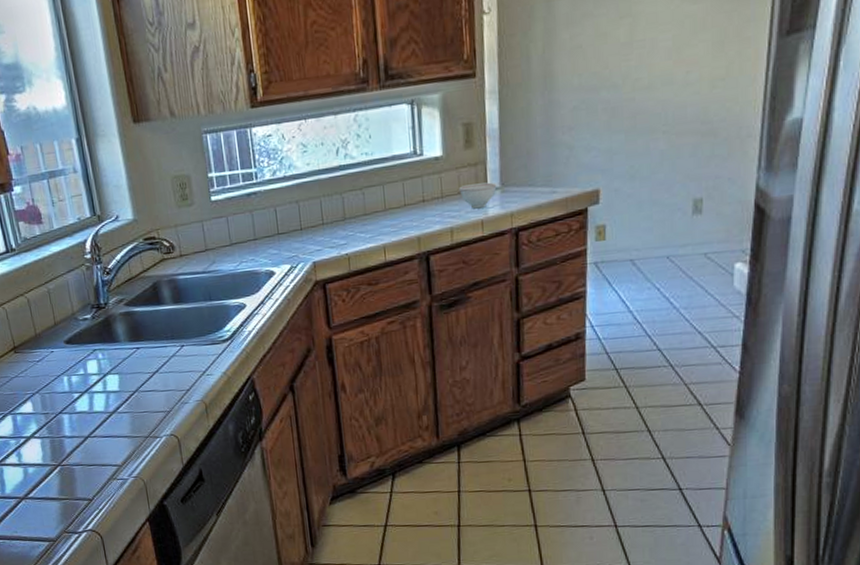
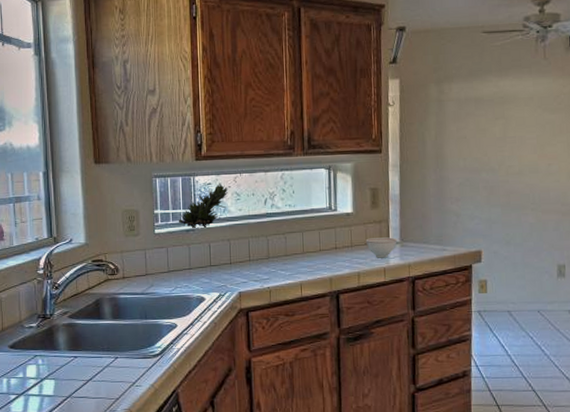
succulent plant: none [236,133,293,190] -> present [178,183,229,227]

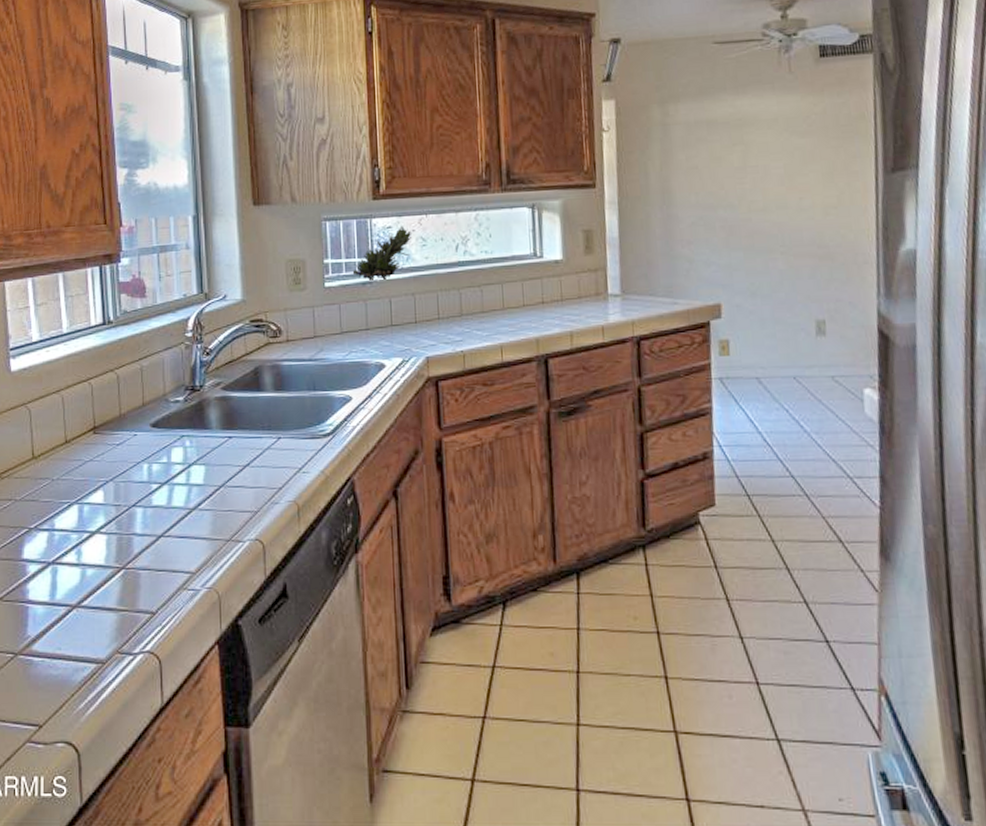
bowl: present [365,237,397,258] -> none [578,289,618,315]

